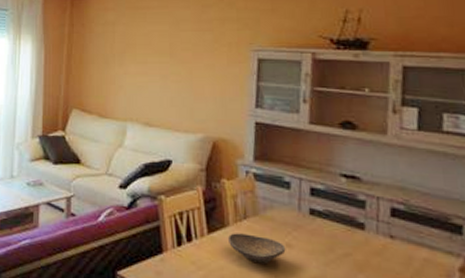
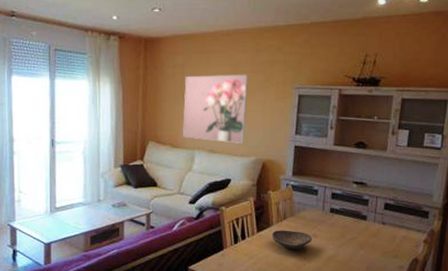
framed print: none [113,33,193,116] -> present [183,74,248,143]

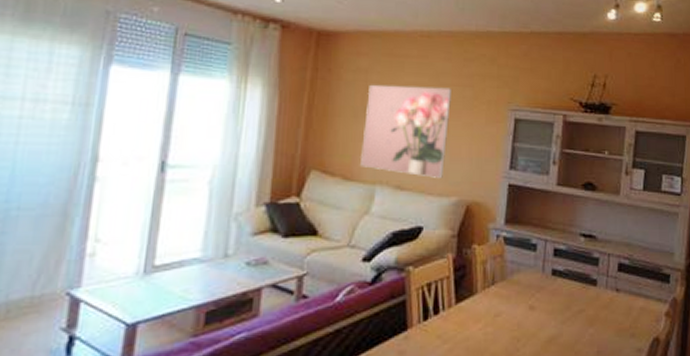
decorative bowl: present [271,230,312,251] -> none [474,300,529,330]

